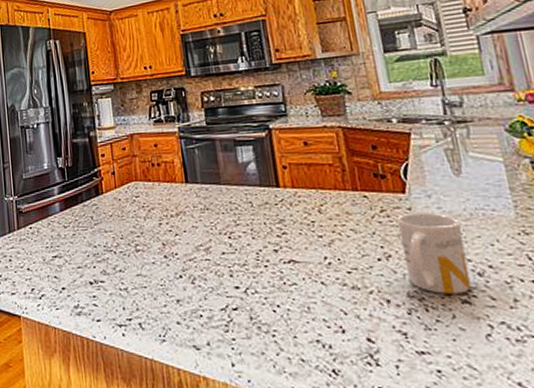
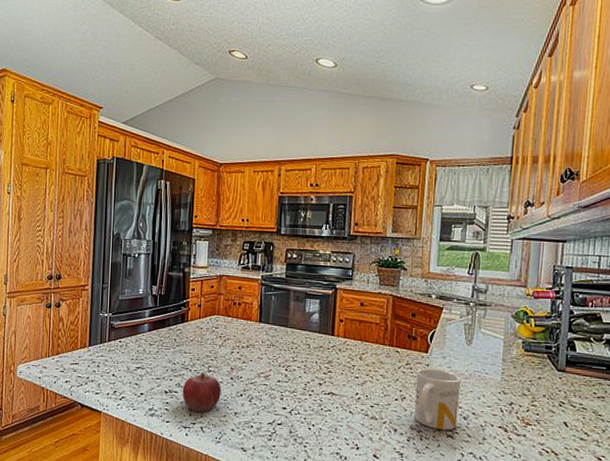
fruit: none [109,254,157,303] -> present [182,373,221,412]

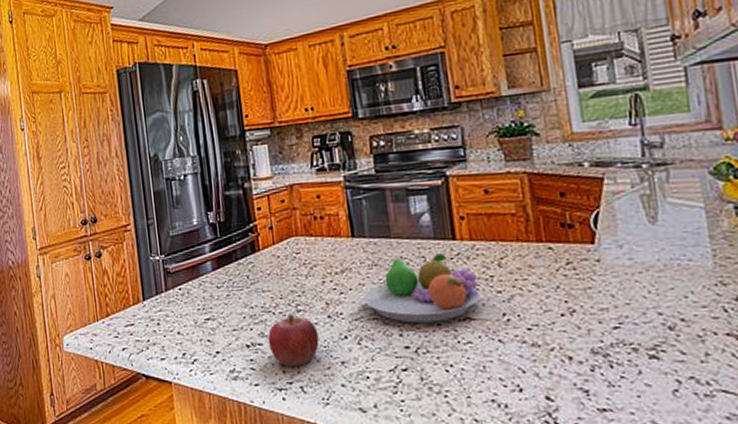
fruit bowl: none [258,343,343,393] -> present [362,253,481,323]
mug: present [414,368,461,430] -> none [584,264,661,349]

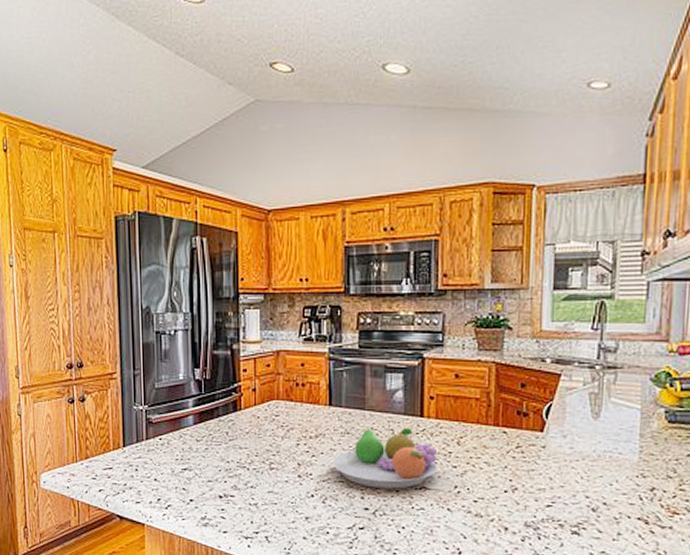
fruit: present [267,314,320,366] -> none [240,471,287,518]

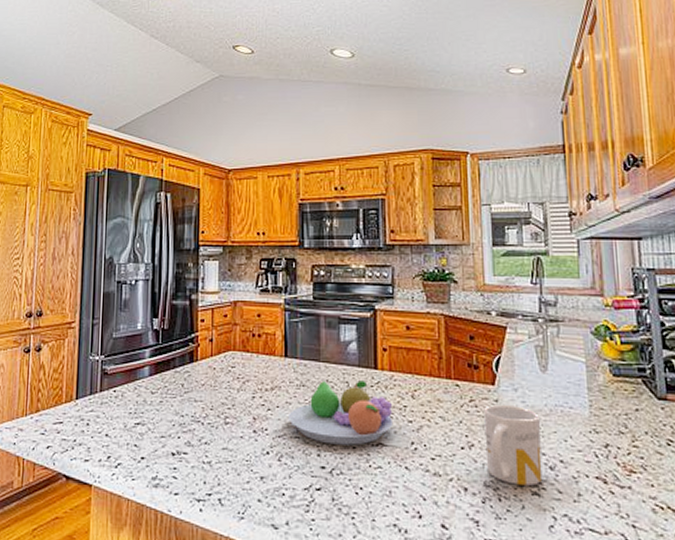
mug: none [529,451,586,526] -> present [484,405,543,486]

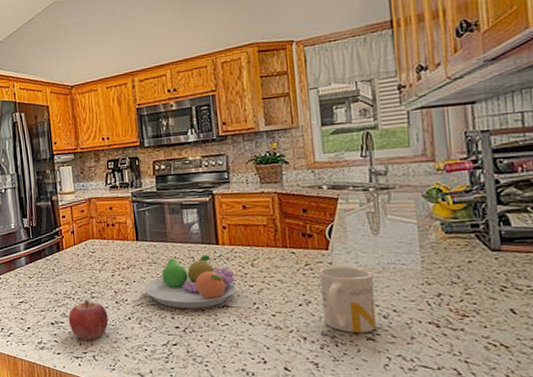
fruit: none [193,426,242,478] -> present [68,300,109,340]

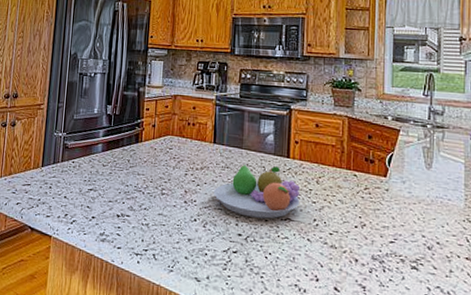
fruit: present [68,300,109,340] -> none [134,196,175,238]
mug: present [319,266,377,333] -> none [375,193,422,261]

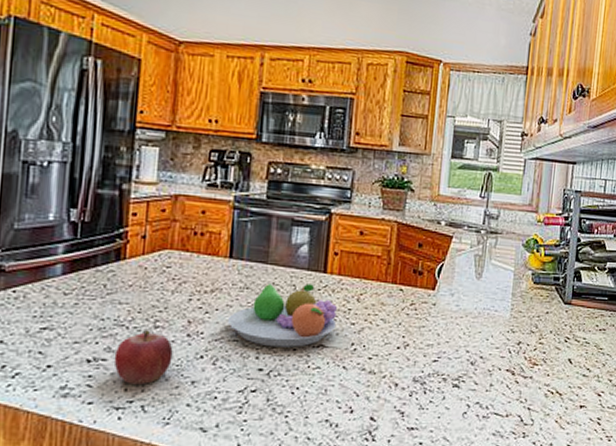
fruit: none [134,196,175,238] -> present [113,330,173,384]

